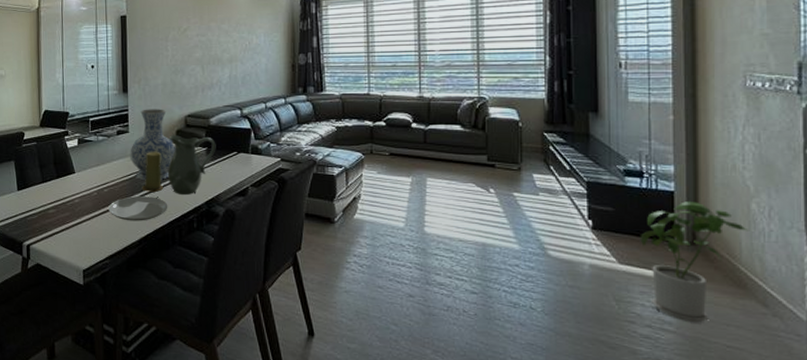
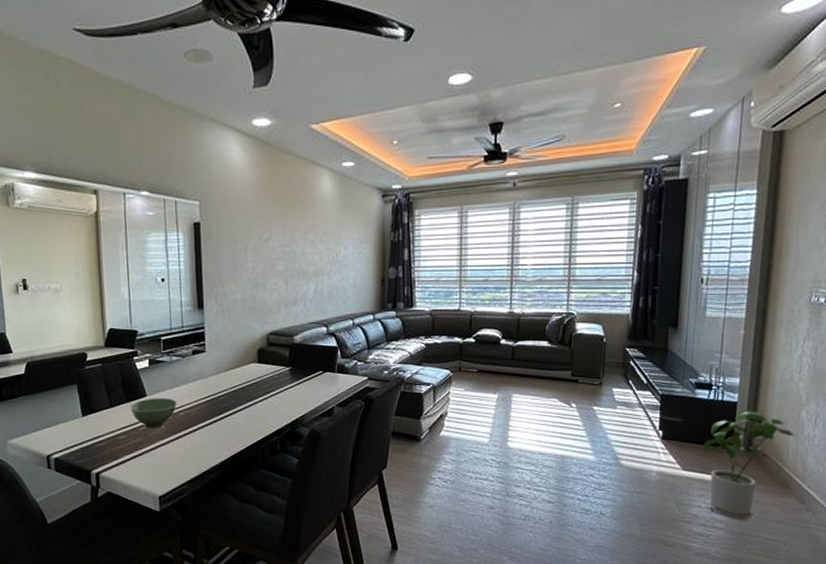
bowl: none [60,175,102,204] -> present [130,398,177,429]
plate: present [108,196,168,221] -> none [185,419,250,445]
vase: present [130,109,176,180] -> none [207,326,258,402]
candle: present [143,151,163,192] -> none [222,371,244,414]
pitcher: present [167,134,216,195] -> none [248,353,301,416]

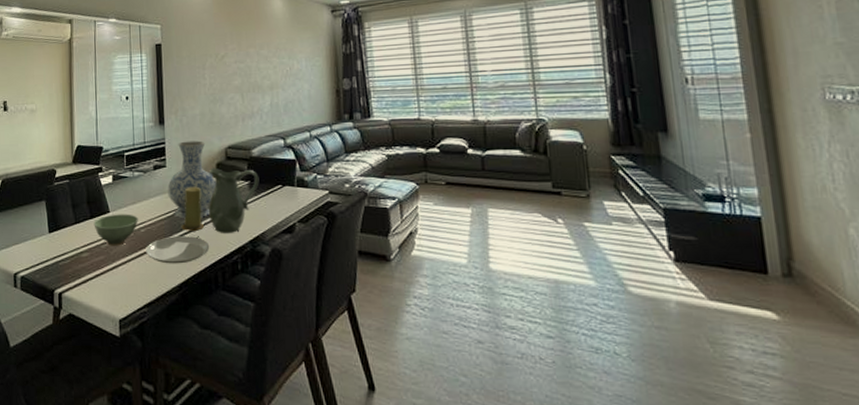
plate: none [185,419,250,445] -> present [146,236,210,264]
vase: none [207,326,258,402] -> present [167,140,217,218]
candle: none [222,371,244,414] -> present [182,186,204,231]
pitcher: none [248,353,301,416] -> present [208,167,260,233]
house plant: present [703,411,796,520] -> none [728,228,849,368]

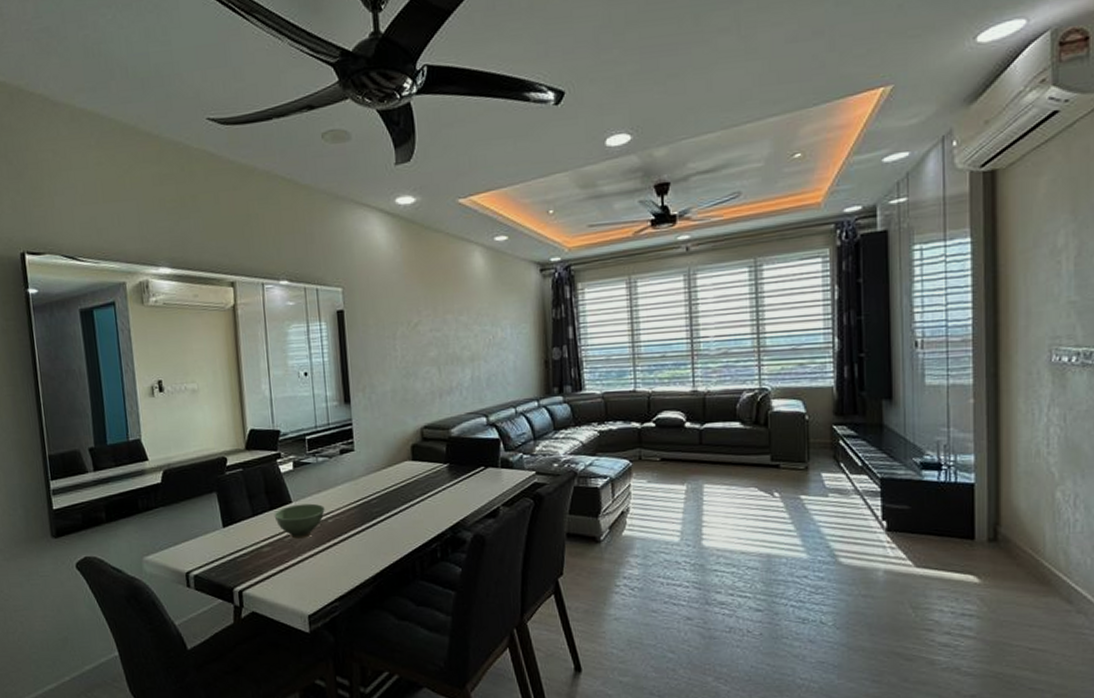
plate: present [146,236,210,264] -> none [335,525,406,555]
vase: present [167,140,217,218] -> none [357,420,412,506]
candle: present [182,186,204,231] -> none [374,471,399,519]
pitcher: present [208,167,260,233] -> none [402,450,460,520]

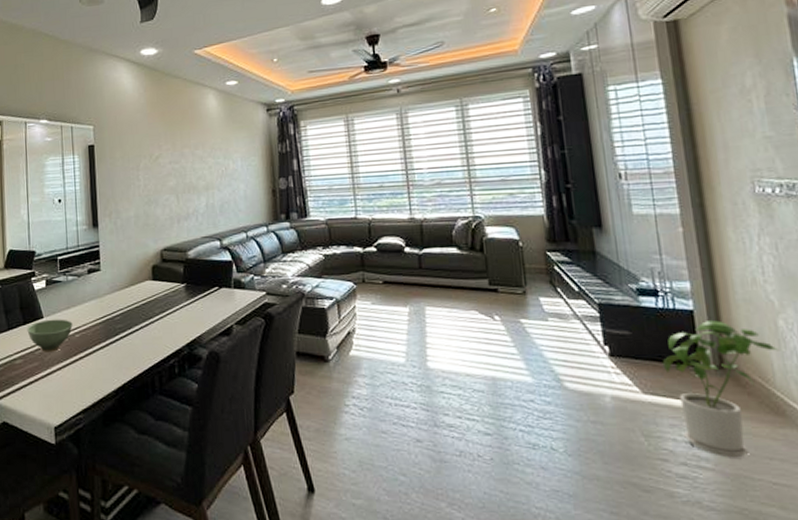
house plant: none [938,493,1052,626] -> present [662,320,778,458]

